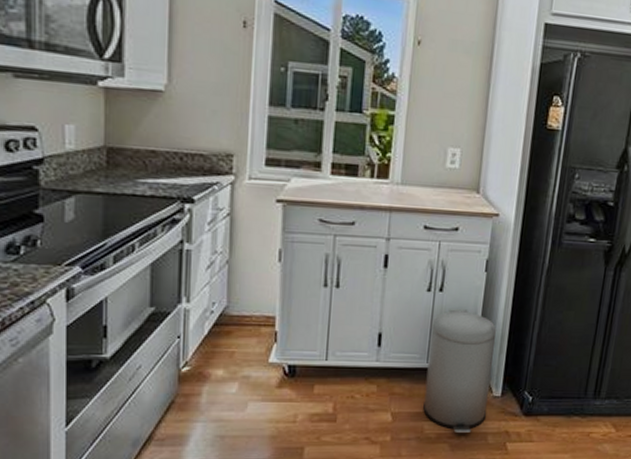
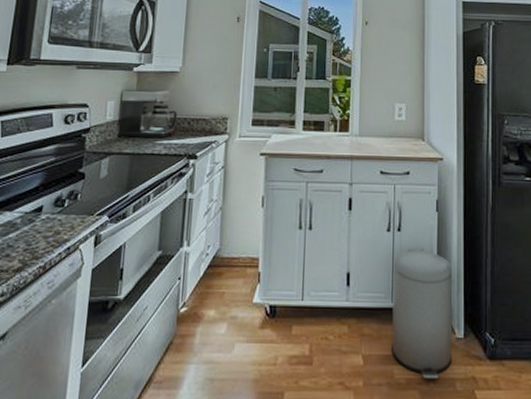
coffee maker: none [83,109,165,177] -> present [117,88,177,139]

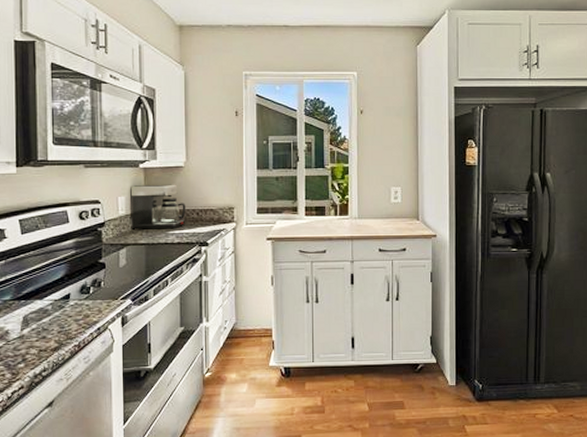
pedal bin: present [392,248,453,380] -> none [393,314,446,419]

